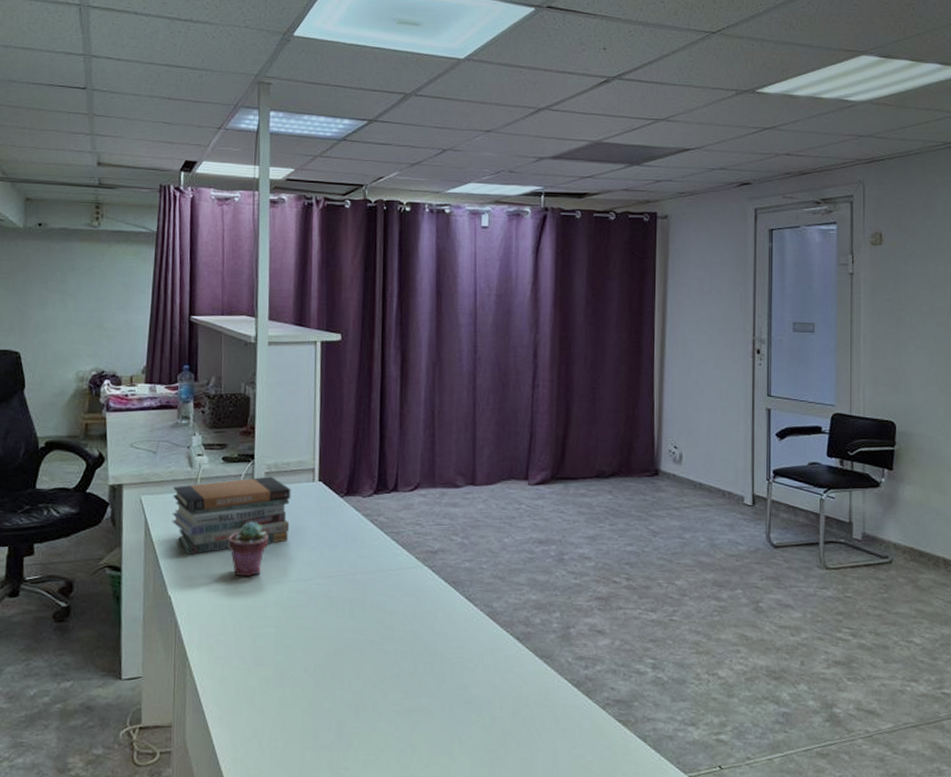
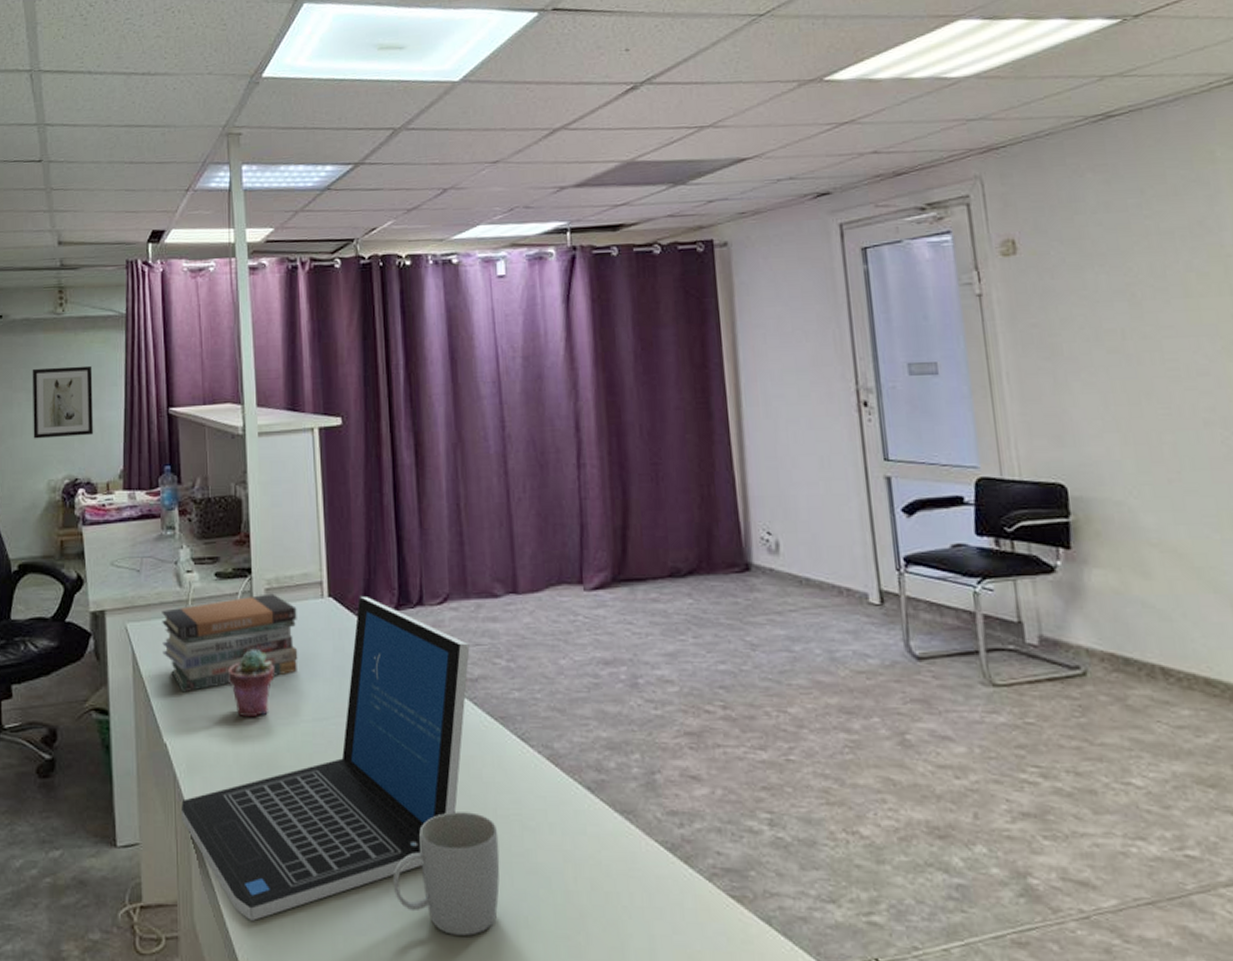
wall art: none [65,273,123,335] -> present [32,365,93,439]
laptop: none [180,482,433,739] -> present [181,597,470,921]
mug: none [354,655,443,750] -> present [392,812,500,936]

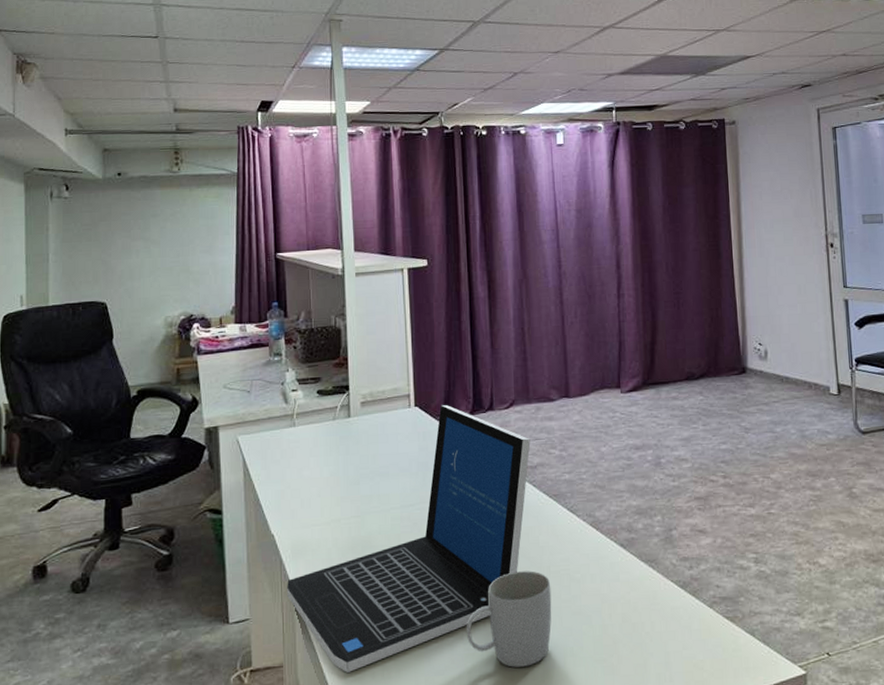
wall art: present [32,365,93,439] -> none [149,217,207,281]
book stack: present [162,593,298,693] -> none [270,406,389,492]
potted succulent: present [228,650,274,718] -> none [329,453,368,509]

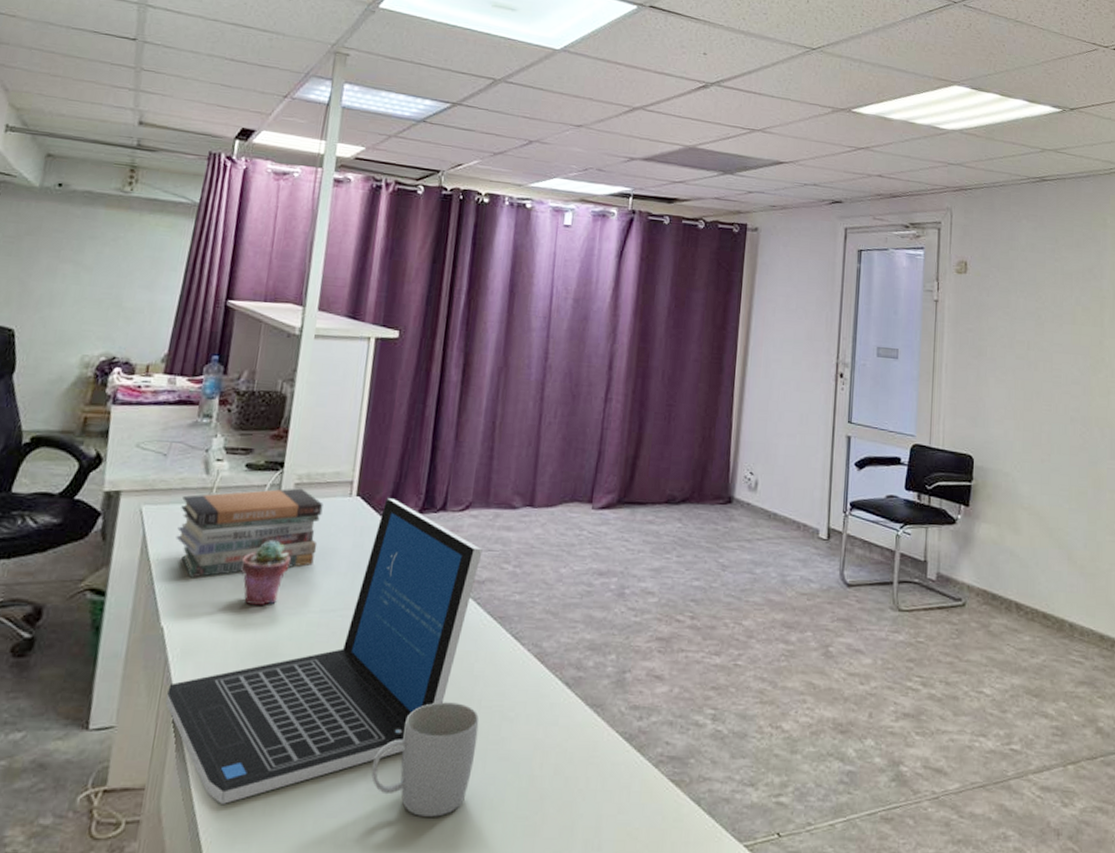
book stack: none [270,406,389,492] -> present [176,488,324,578]
potted succulent: none [329,453,368,509] -> present [241,540,291,606]

